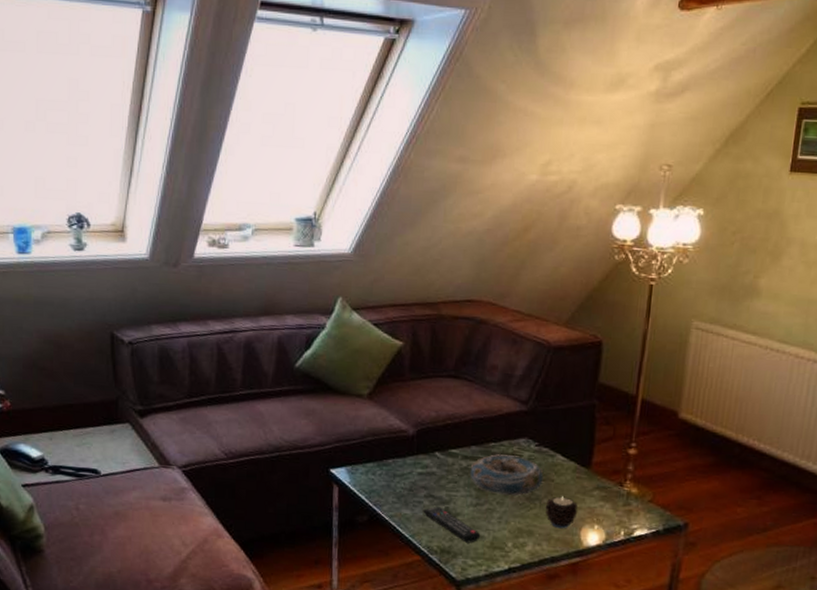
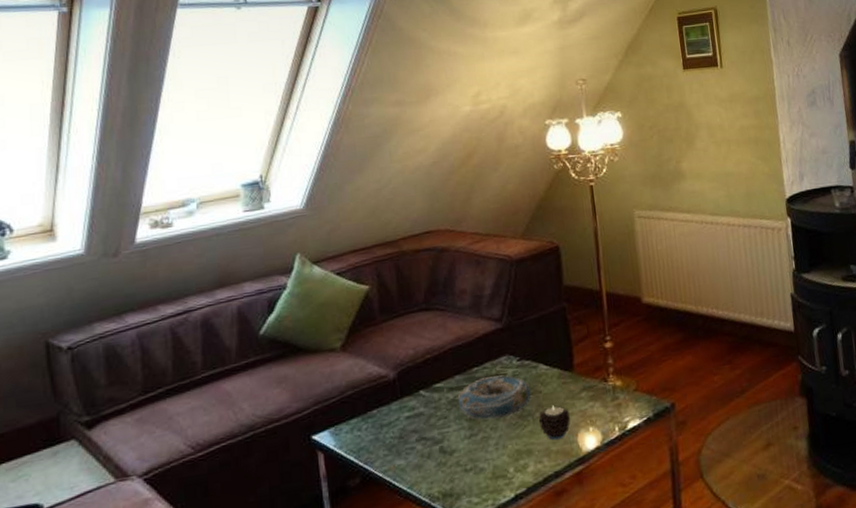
remote control: present [423,507,481,543] -> none [417,448,481,480]

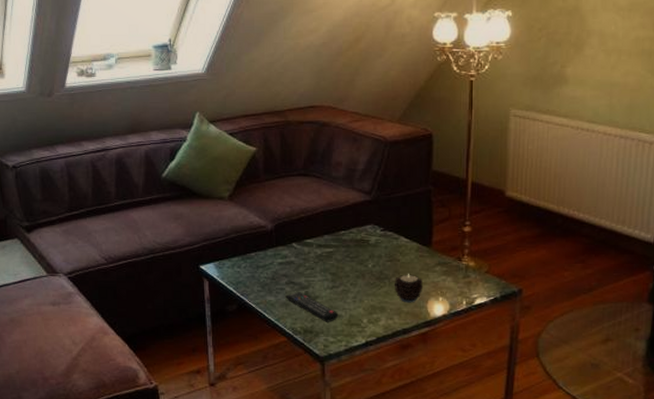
remote control: none [417,448,481,480] -> present [285,292,339,322]
decorative bowl: present [458,375,532,420] -> none [324,241,390,277]

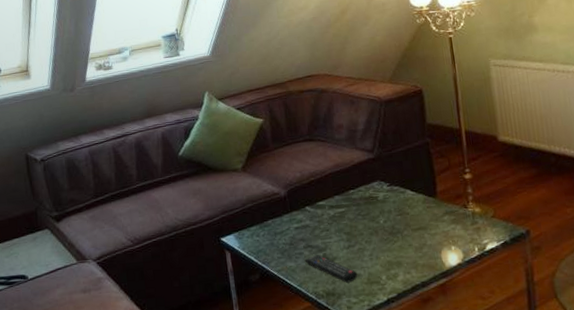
candle: present [394,274,424,303] -> none [406,226,435,255]

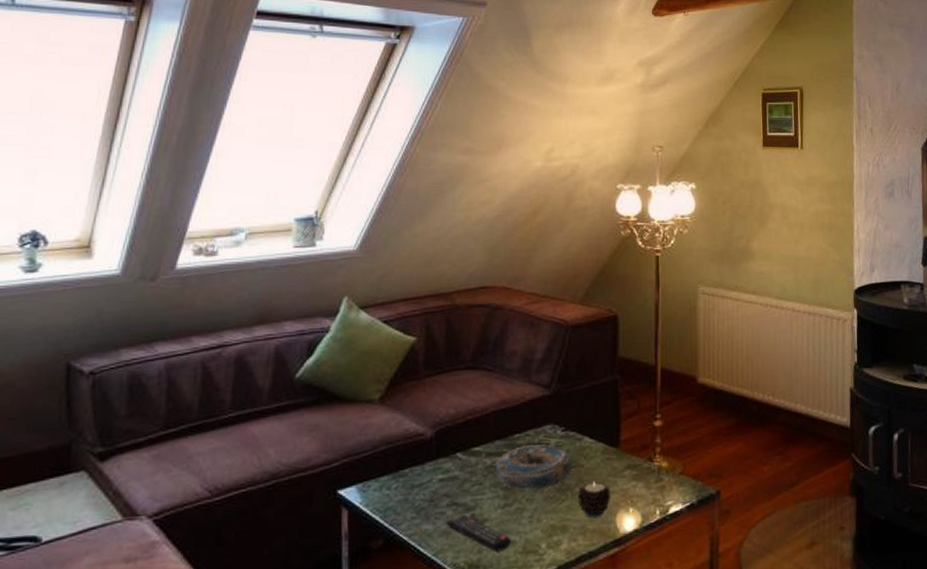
decorative bowl: none [337,197,400,235] -> present [495,444,573,491]
candle: none [406,226,435,255] -> present [577,482,611,519]

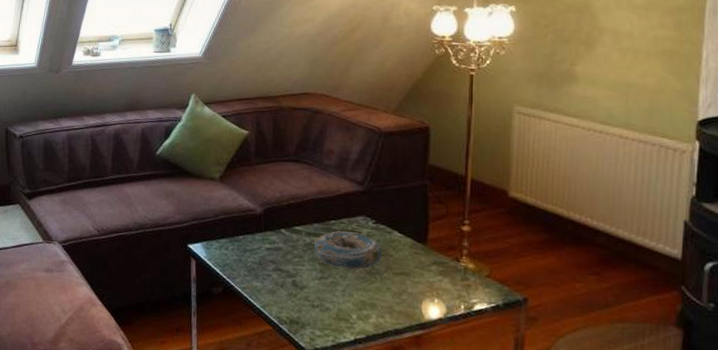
remote control: present [446,515,512,552] -> none [272,280,327,315]
candle: present [577,482,611,519] -> none [385,271,418,302]

